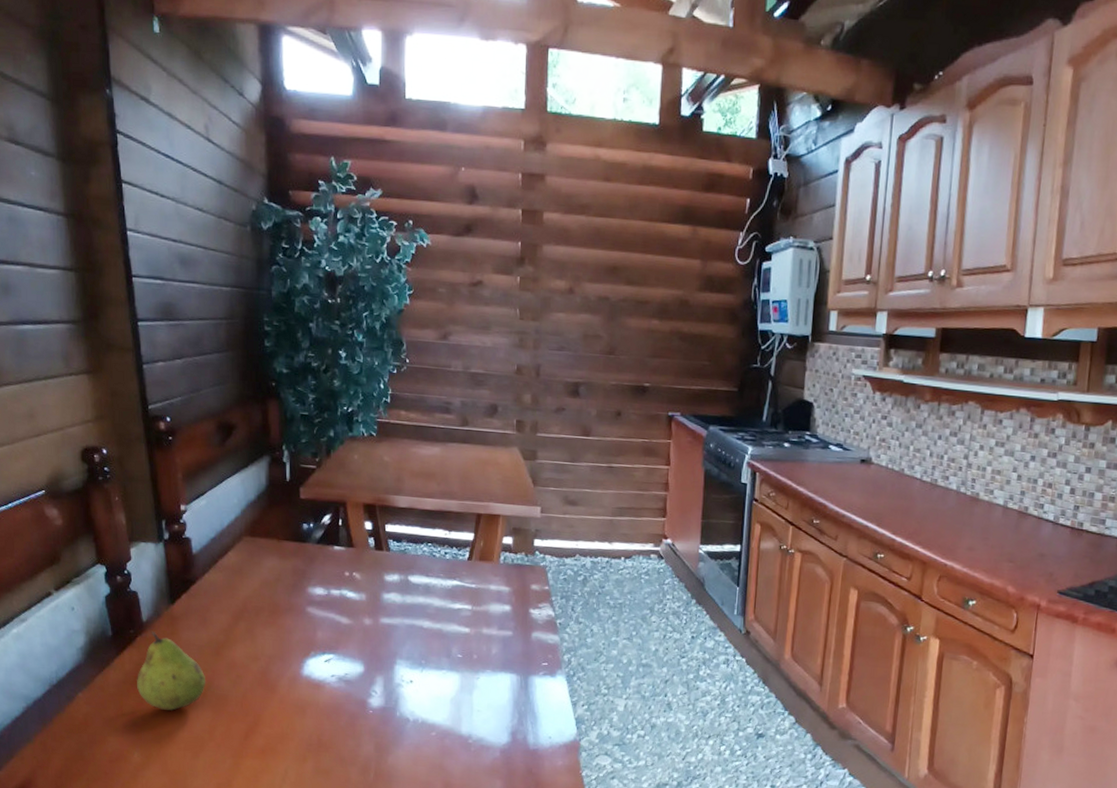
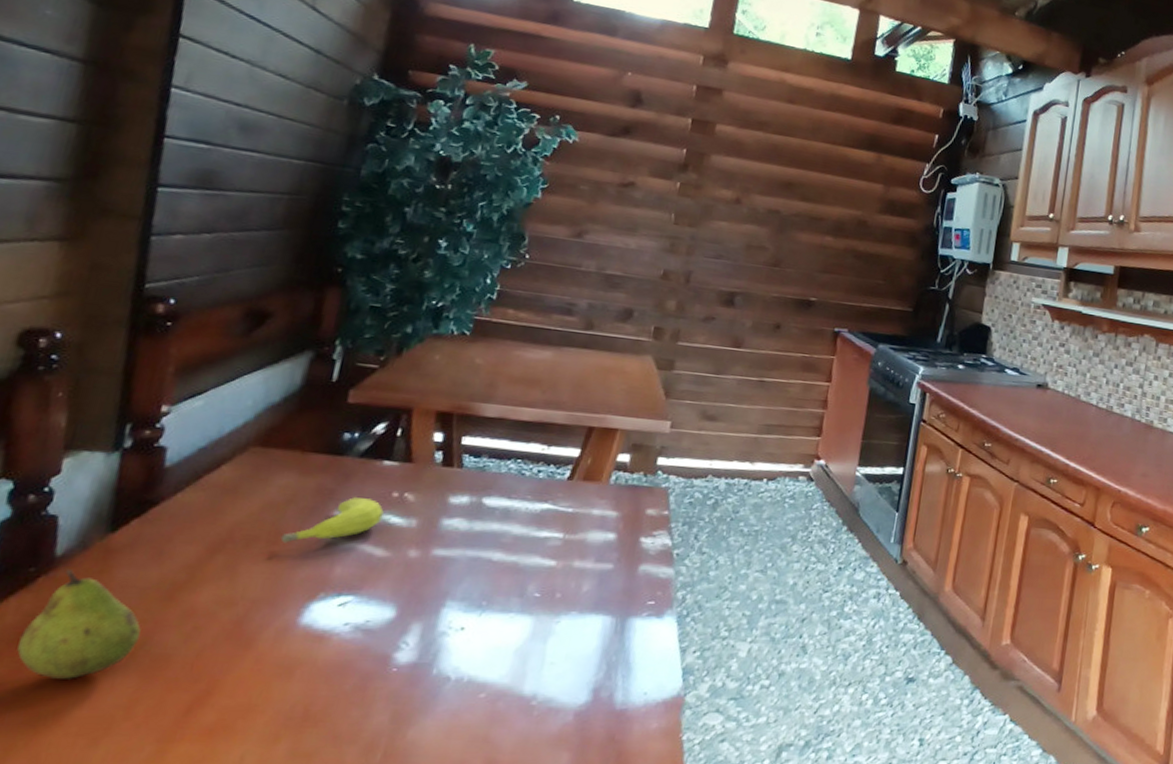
fruit: none [277,575,342,613] -> present [280,496,384,543]

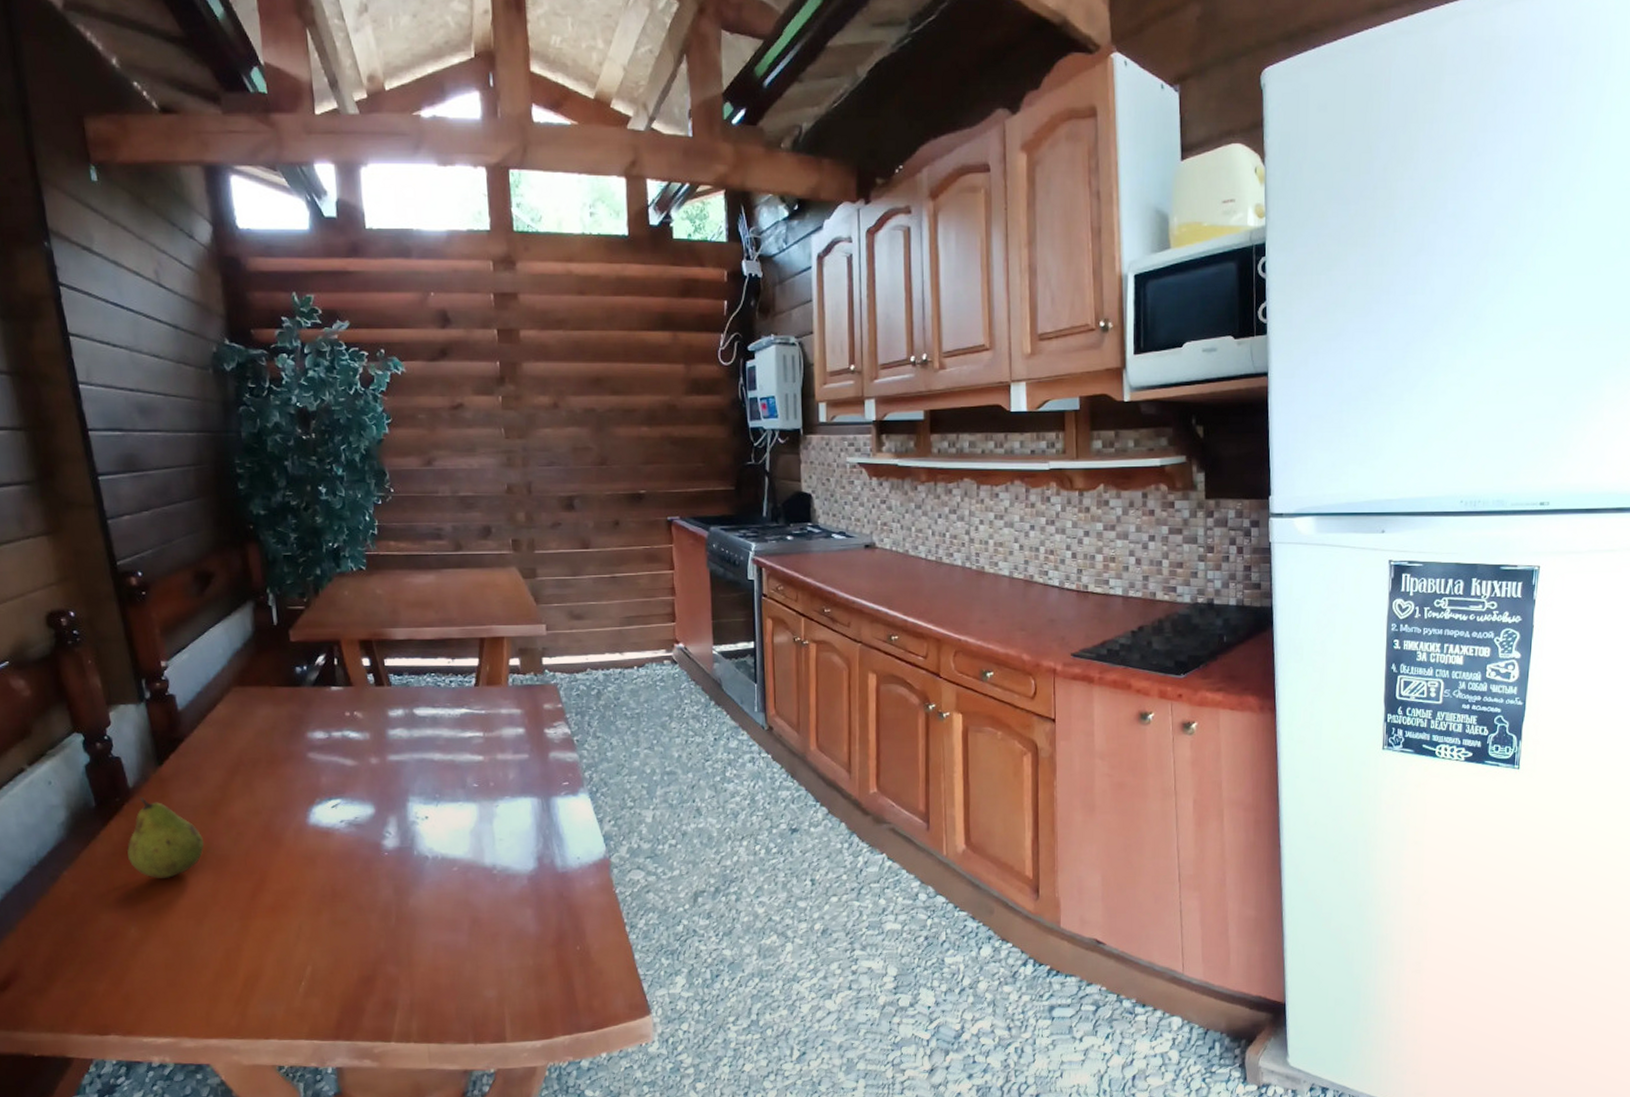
fruit: present [280,496,384,543] -> none [275,718,344,762]

